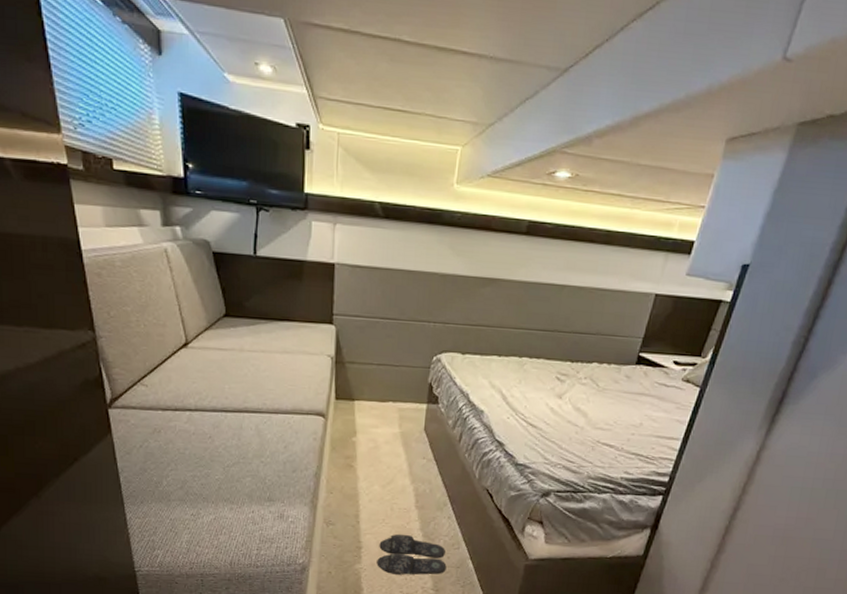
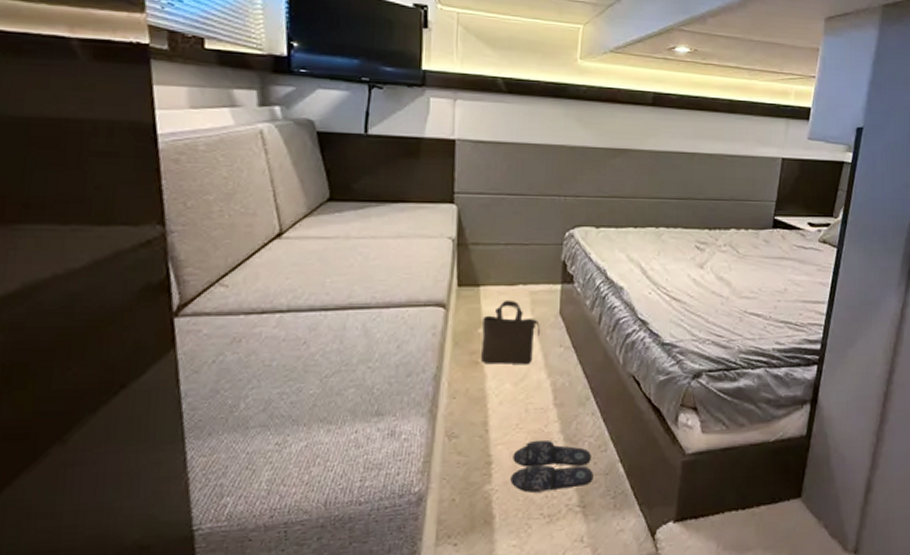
tote bag: none [353,414,406,471] -> present [480,299,540,365]

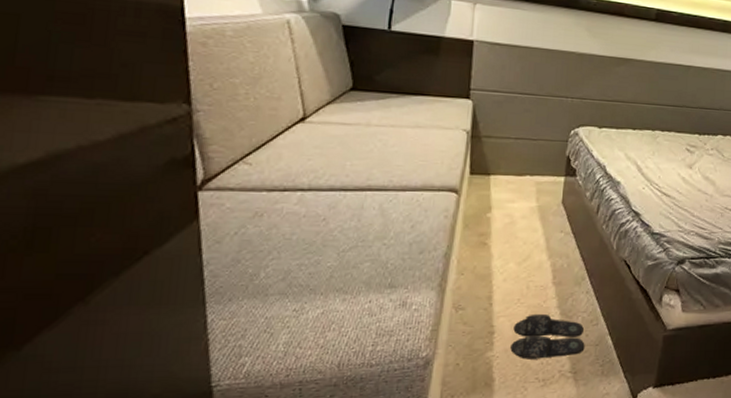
tote bag: present [480,299,540,365] -> none [488,188,544,246]

